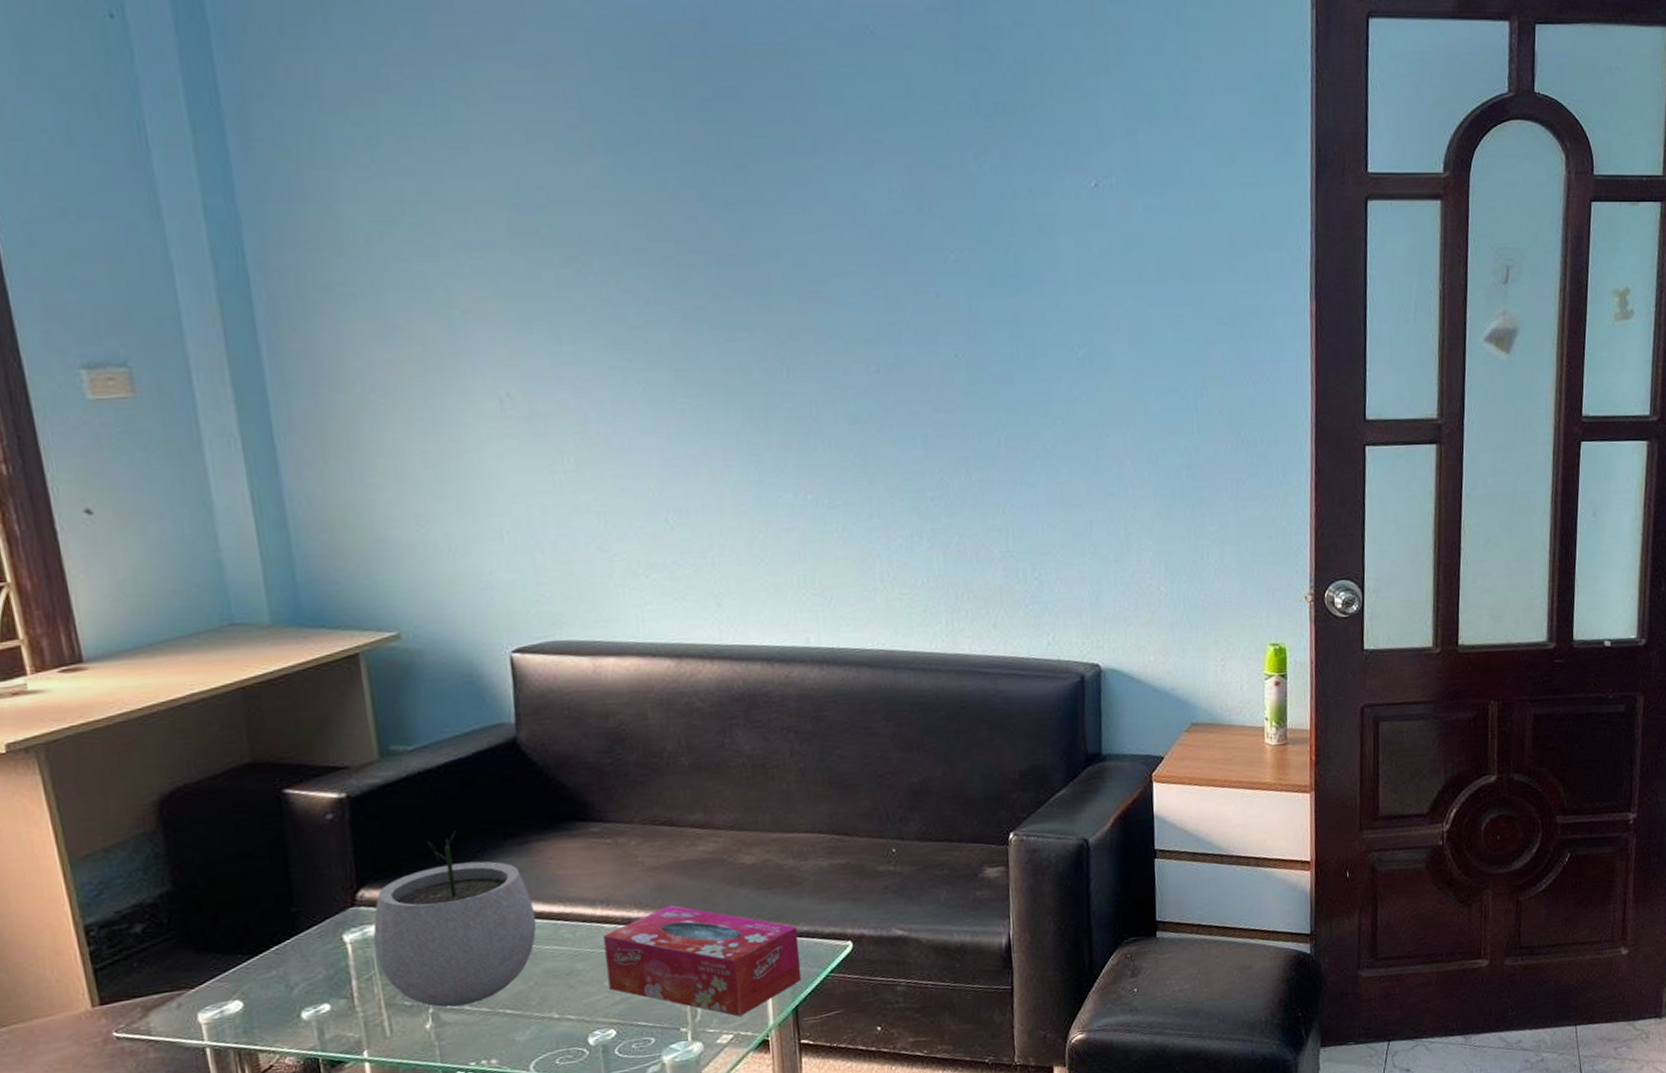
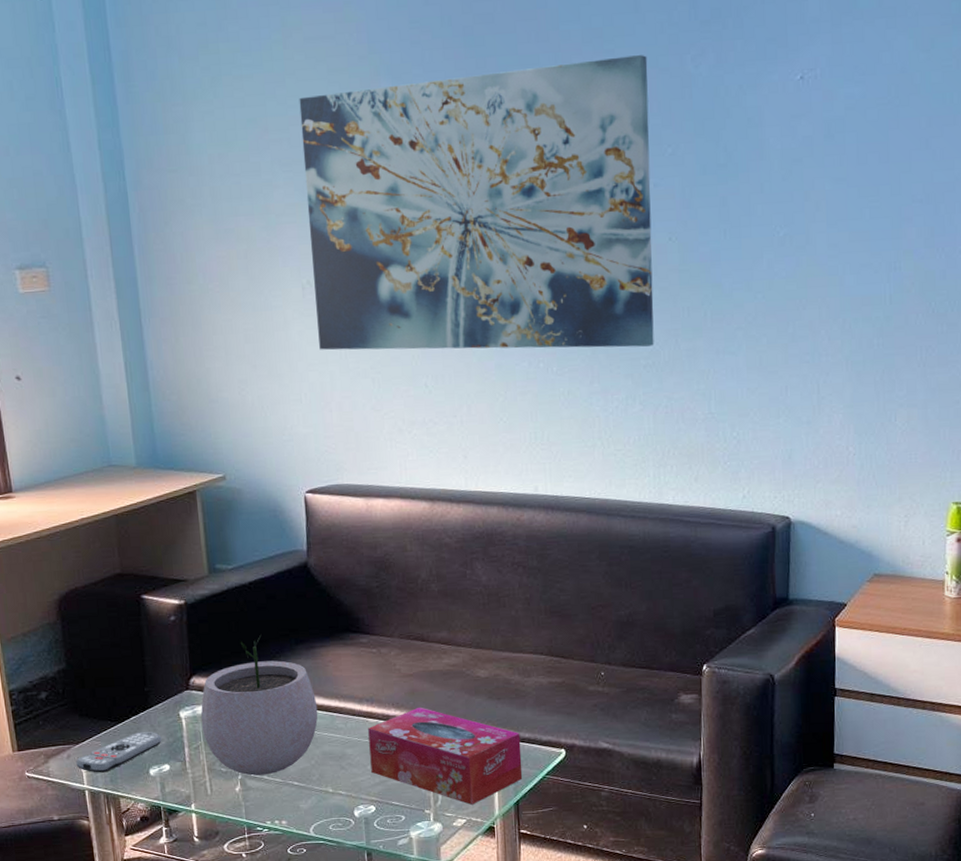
remote control: none [190,963,319,1024] -> present [76,731,162,773]
wall art: none [488,146,942,478] -> present [299,54,654,350]

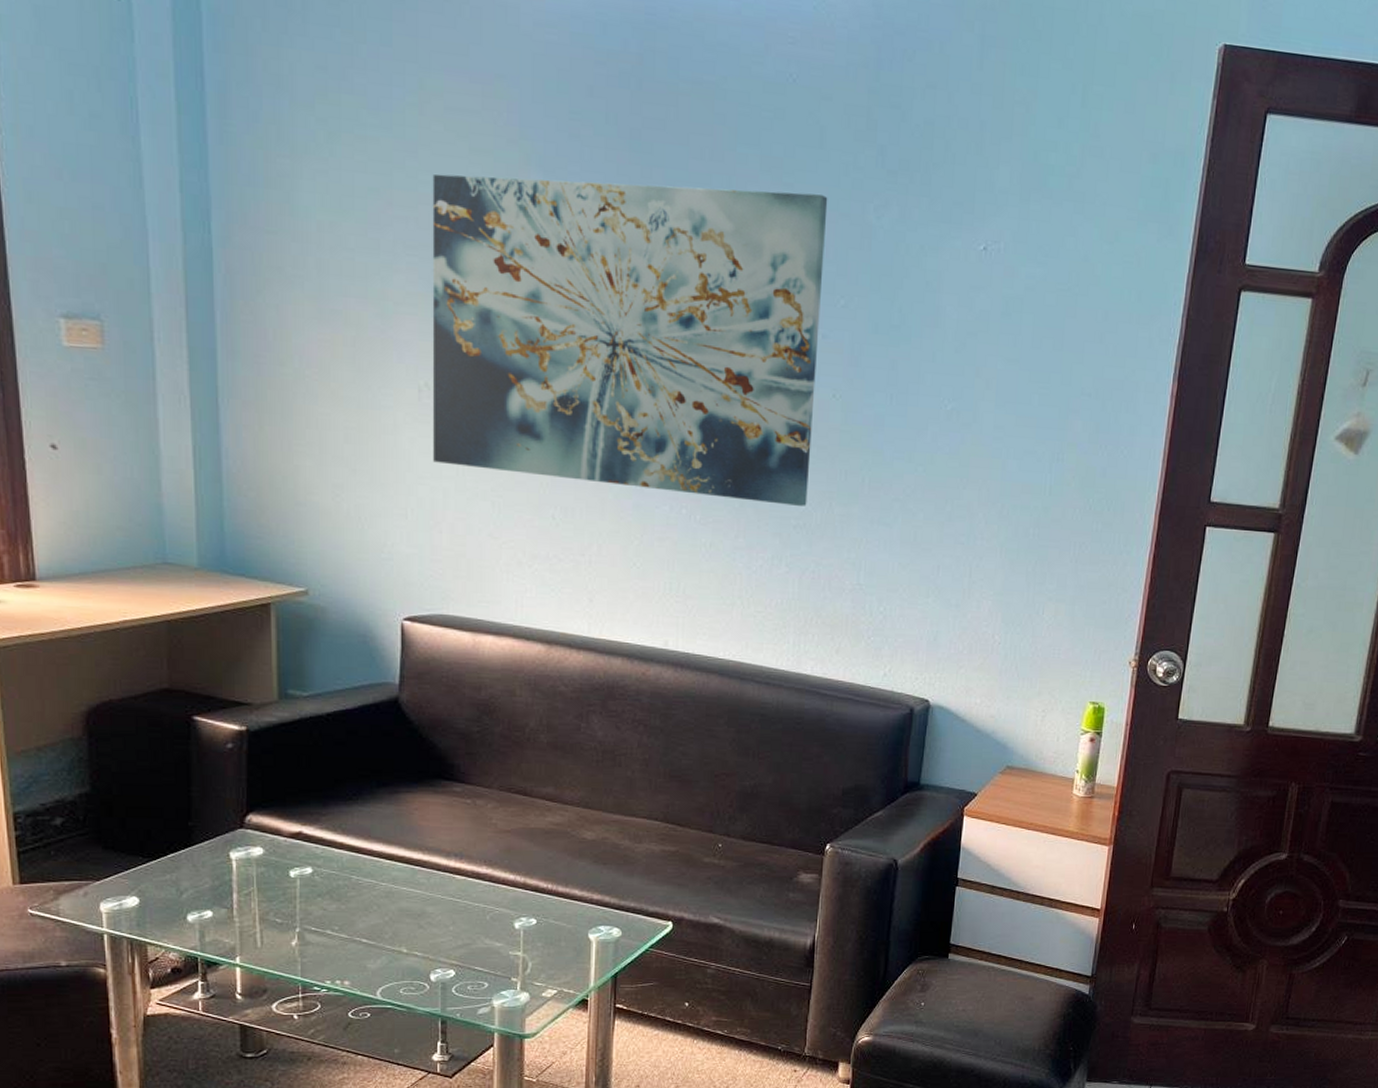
remote control: present [76,731,162,773] -> none [94,871,205,916]
plant pot: present [201,635,318,776] -> none [255,774,397,930]
tissue box: present [368,707,523,805] -> none [454,866,625,975]

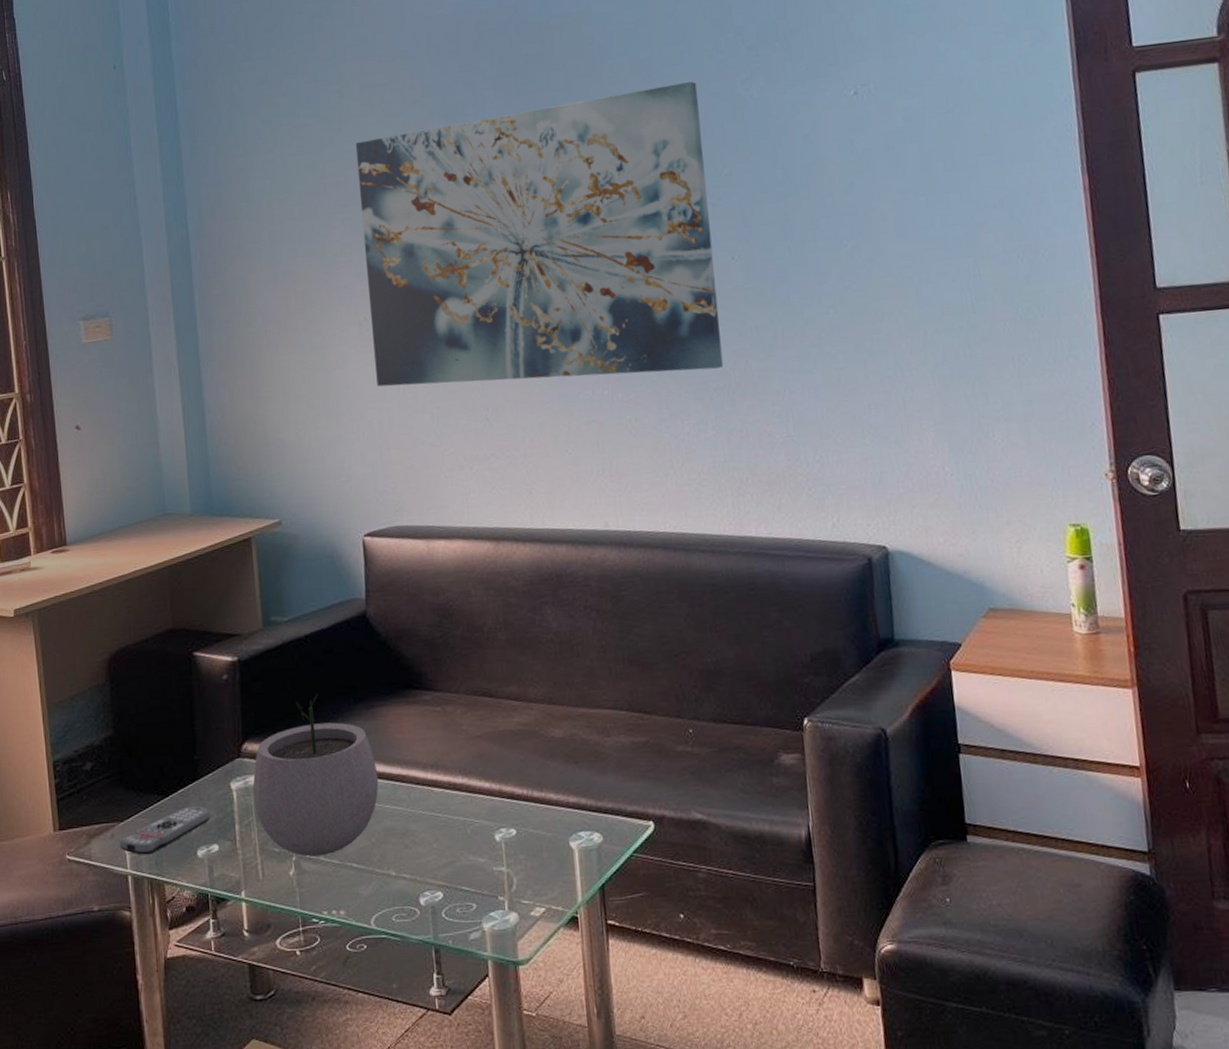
remote control: none [94,871,205,916] -> present [119,805,211,855]
plant pot: none [255,774,397,930] -> present [253,694,379,857]

